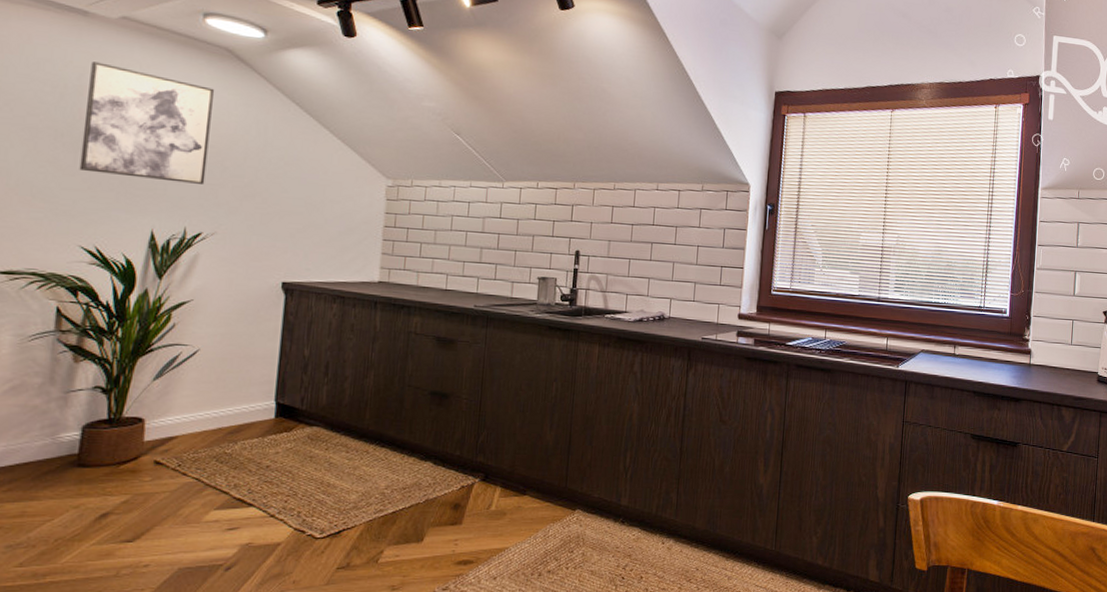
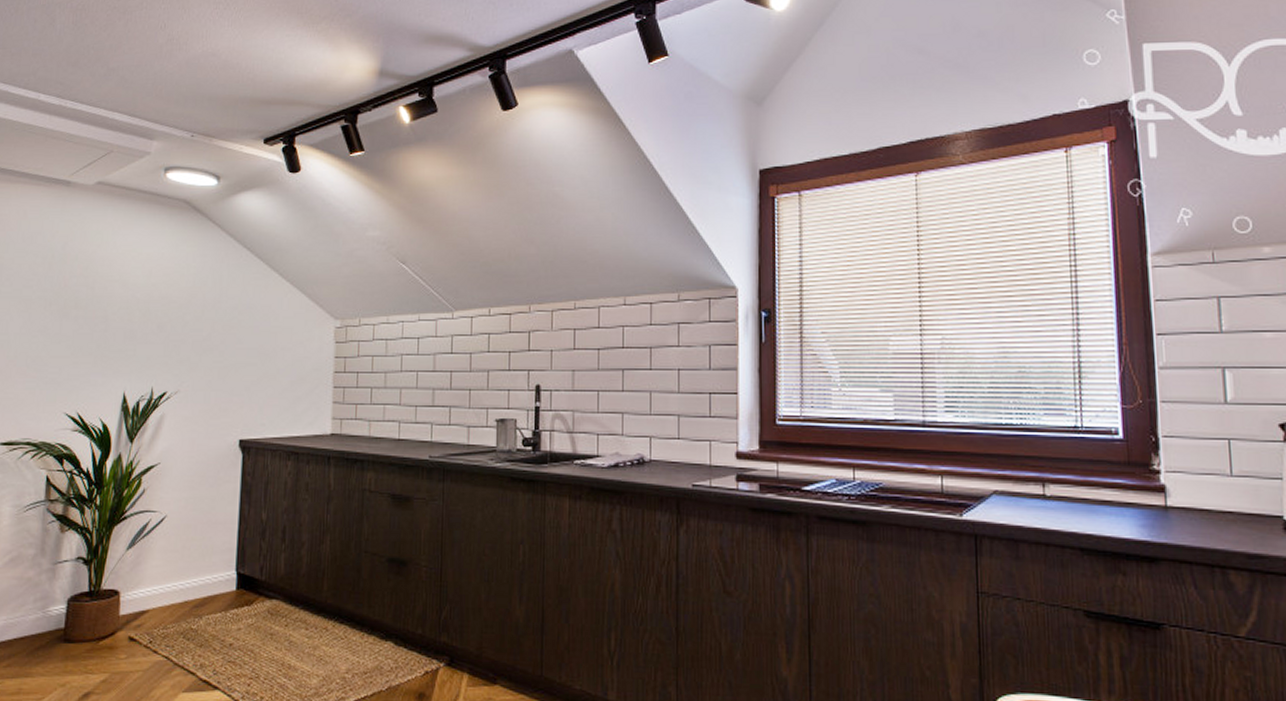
wall art: present [79,61,215,184] -> none [64,229,176,341]

